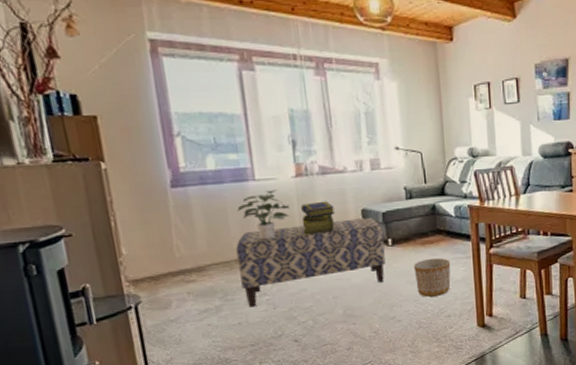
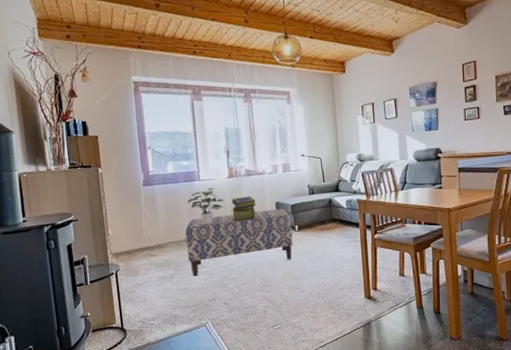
planter: present [413,257,451,297] -> none [314,241,343,272]

